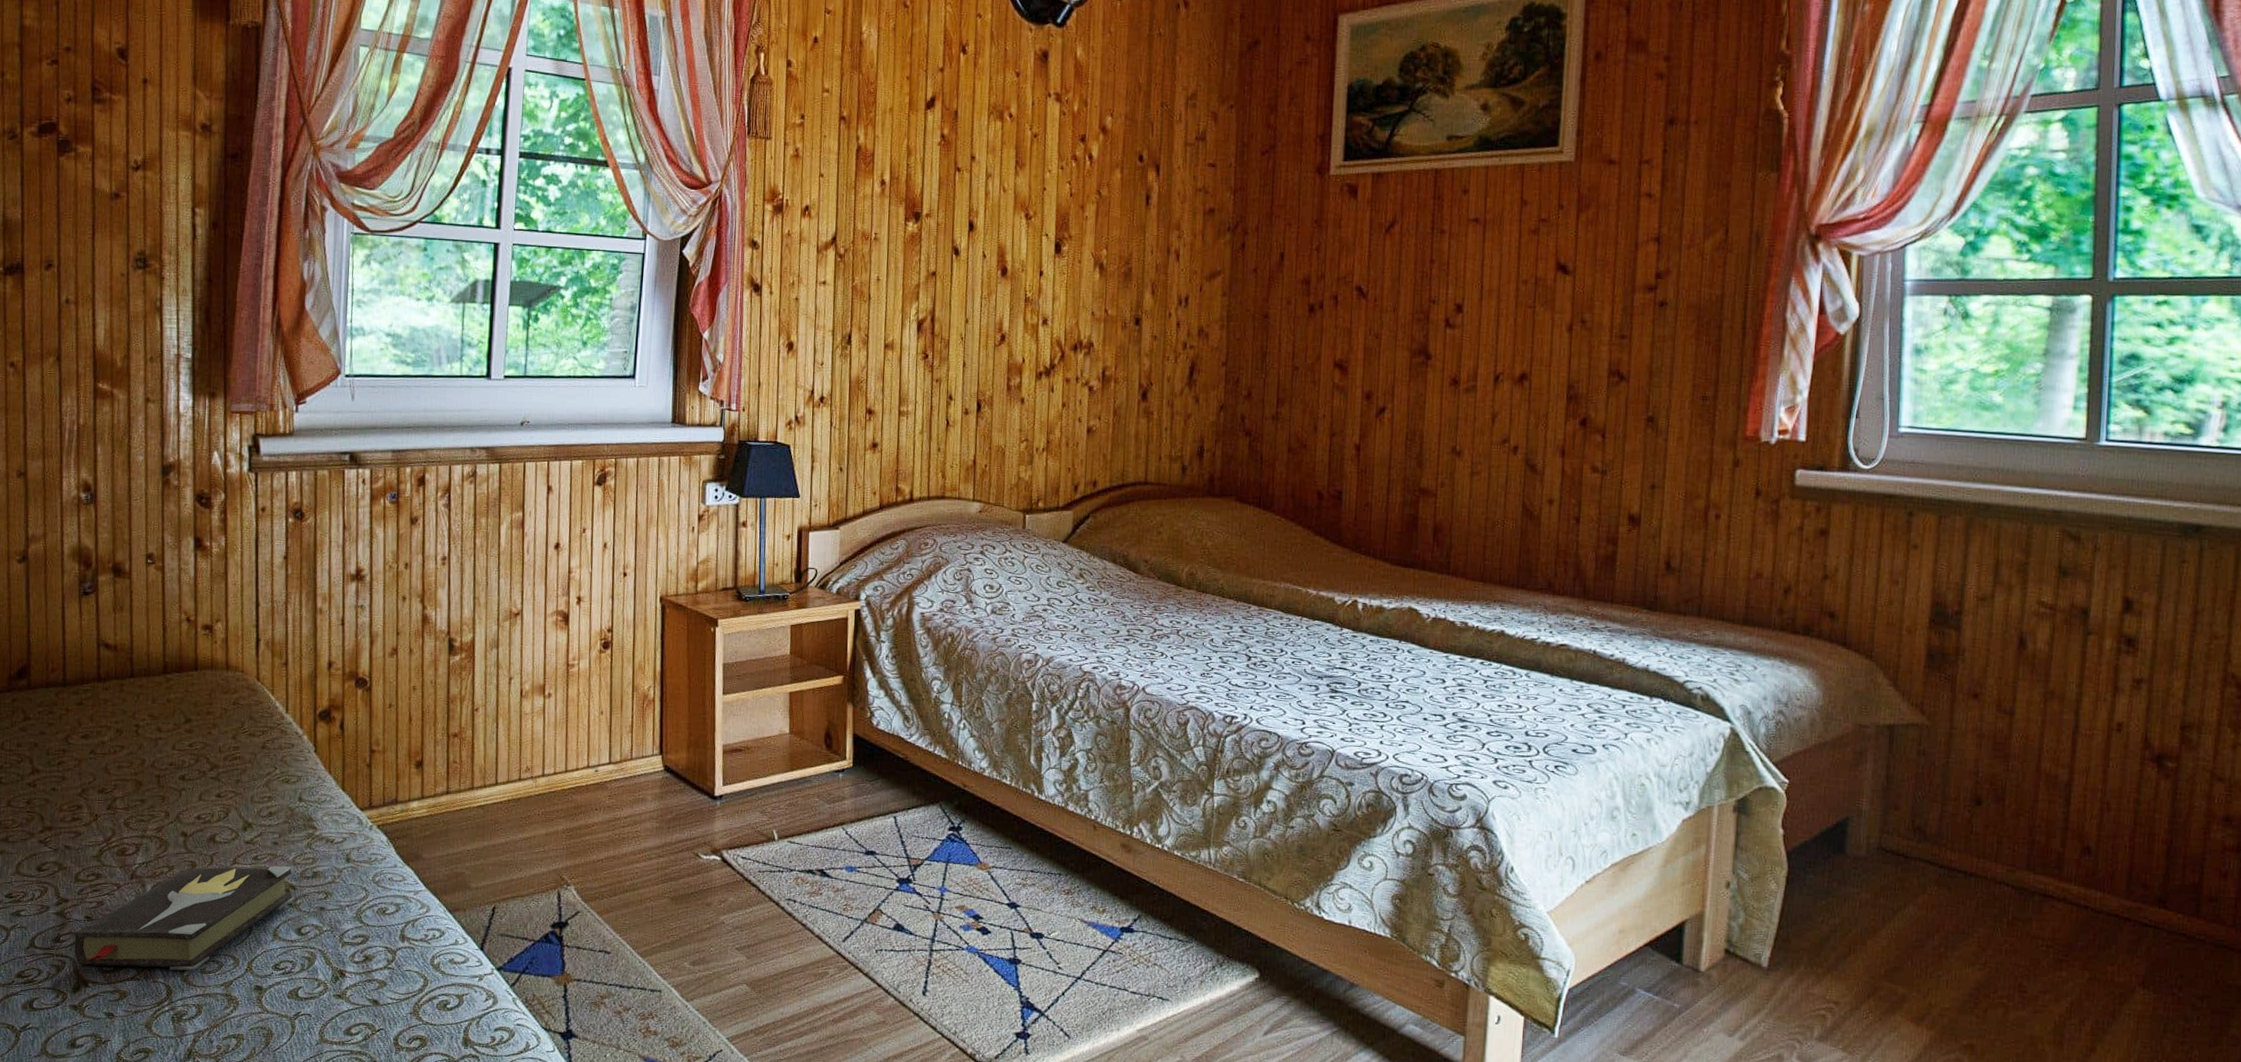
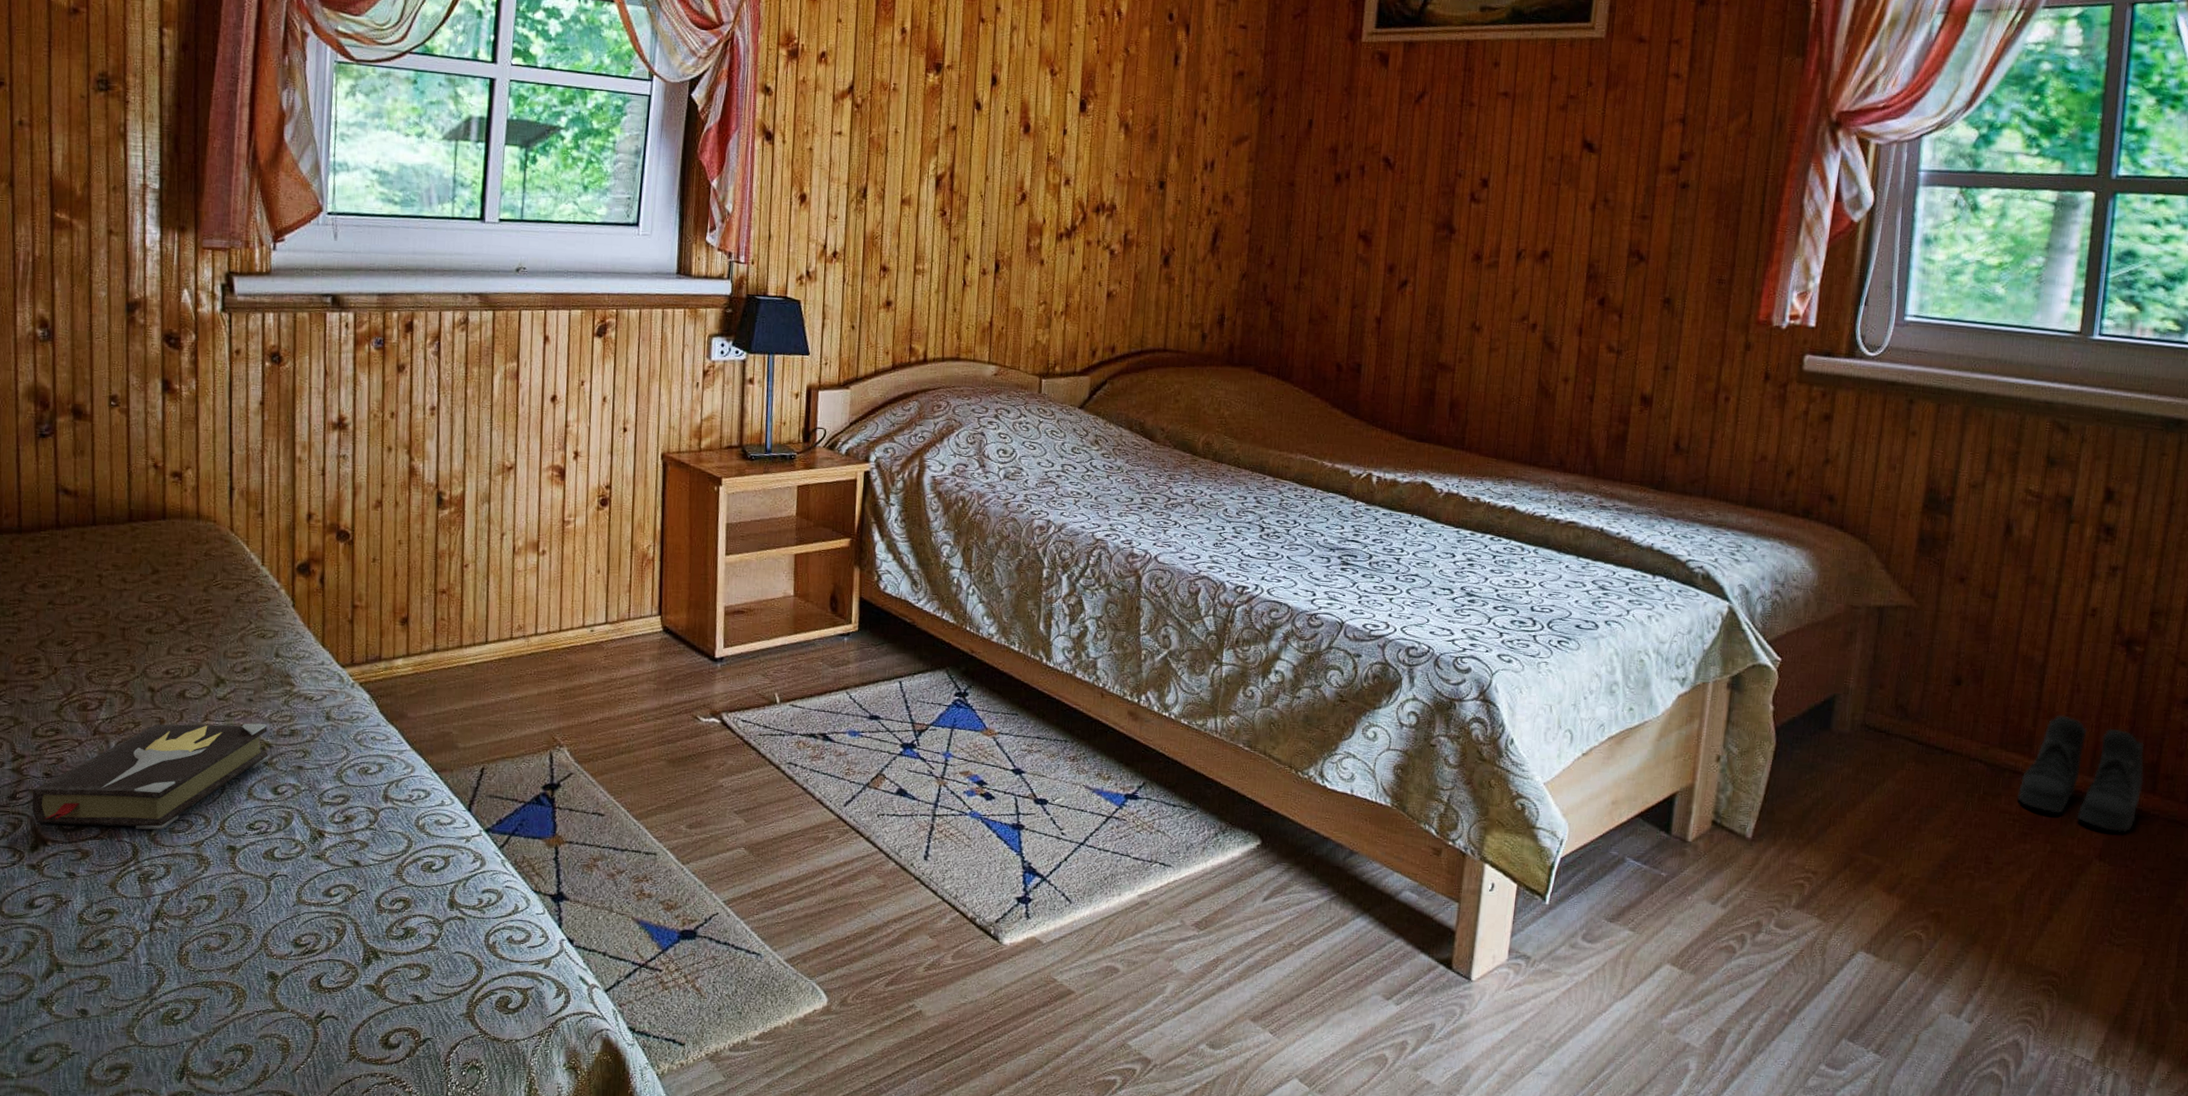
boots: none [2050,835,2186,959] -> present [2017,715,2145,833]

